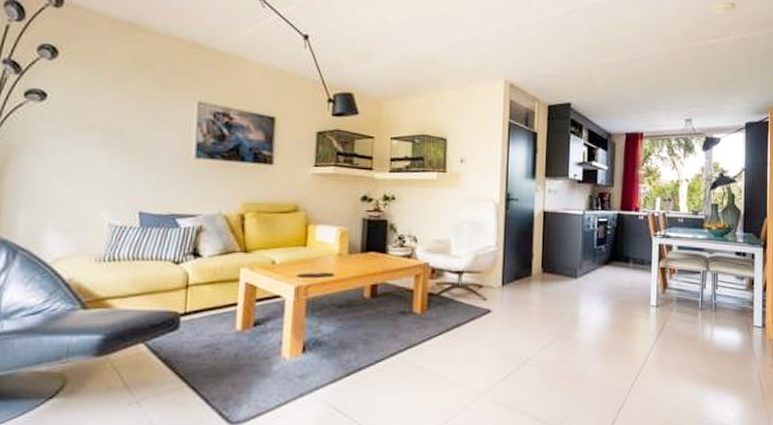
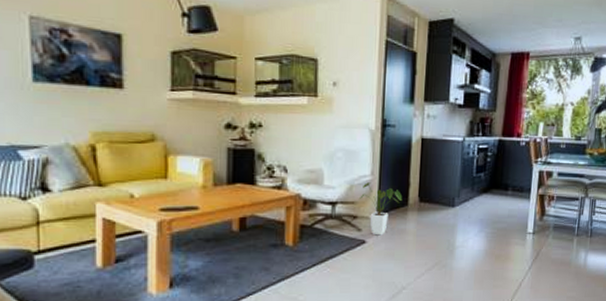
house plant: none [485,253,526,305] -> present [360,182,403,236]

